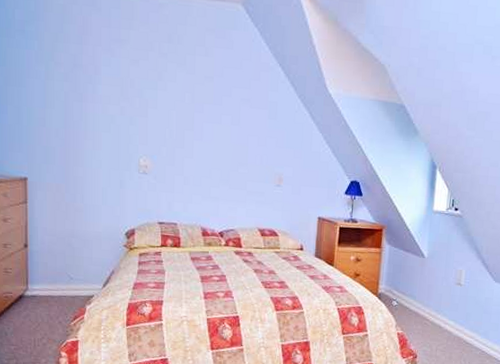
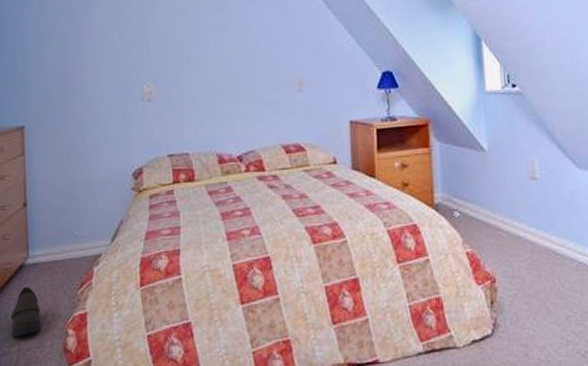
shoe: none [10,313,38,353] -> present [10,286,42,338]

